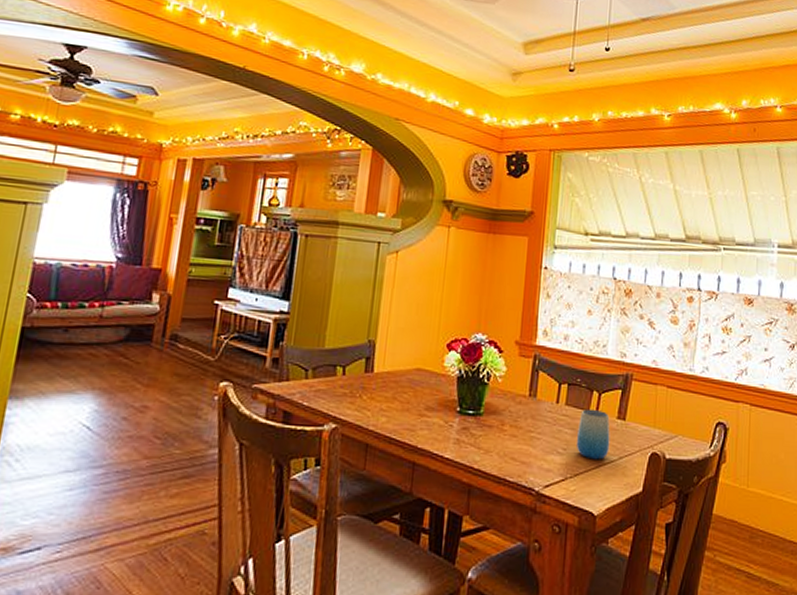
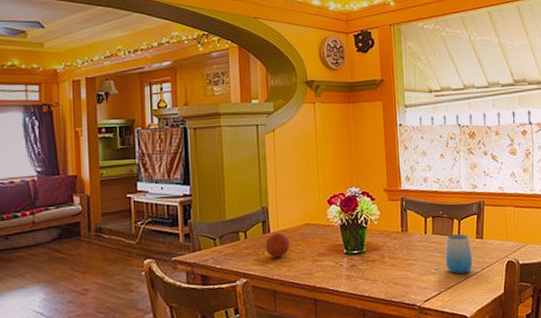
fruit: none [364,373,395,404] -> present [265,232,290,258]

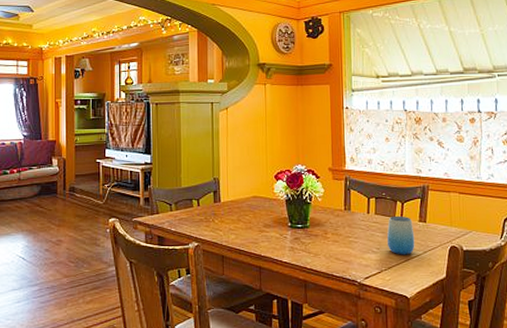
fruit: present [265,232,290,258] -> none [215,202,239,225]

